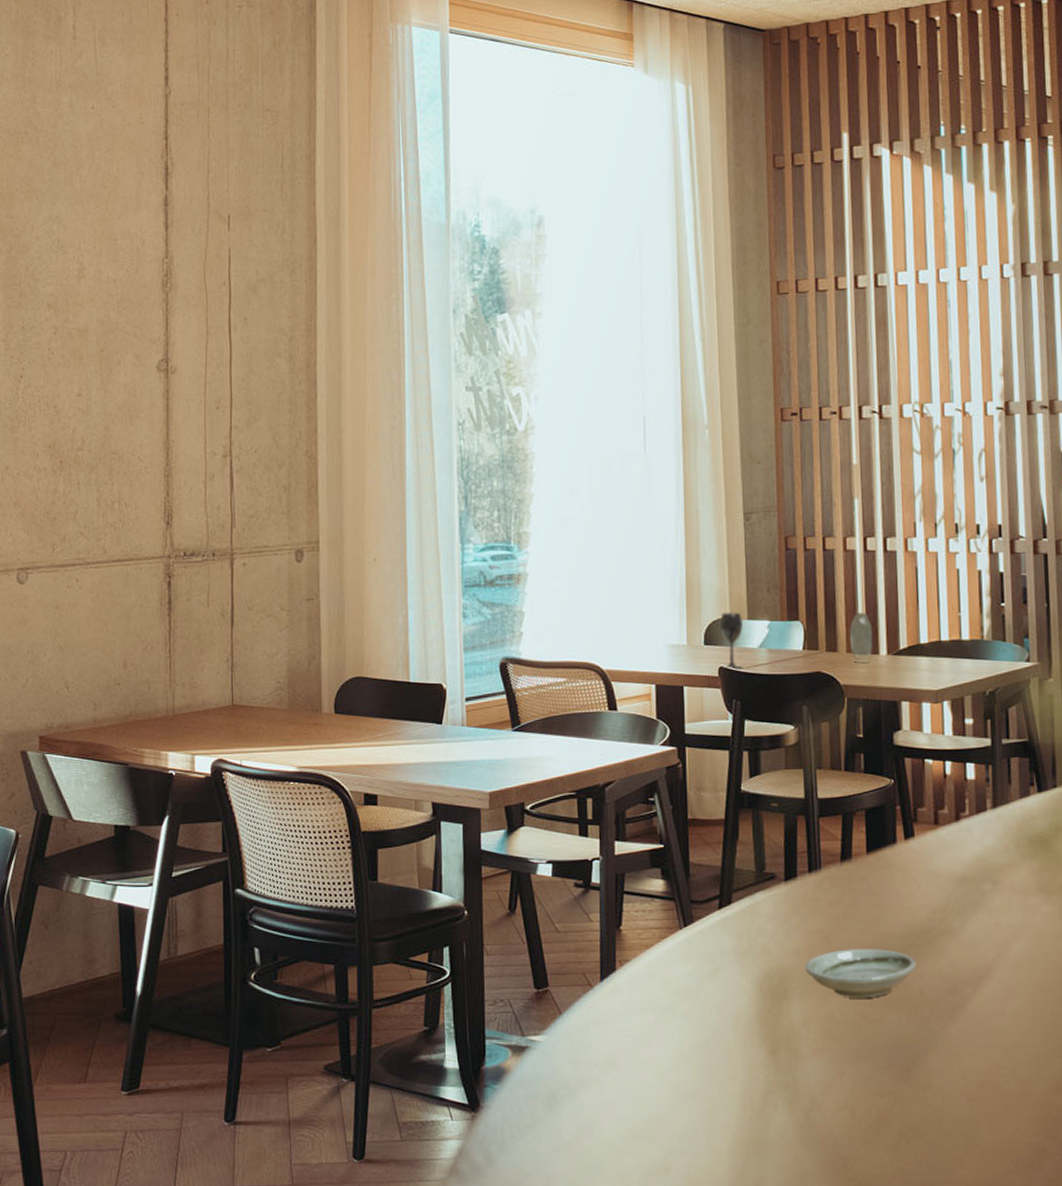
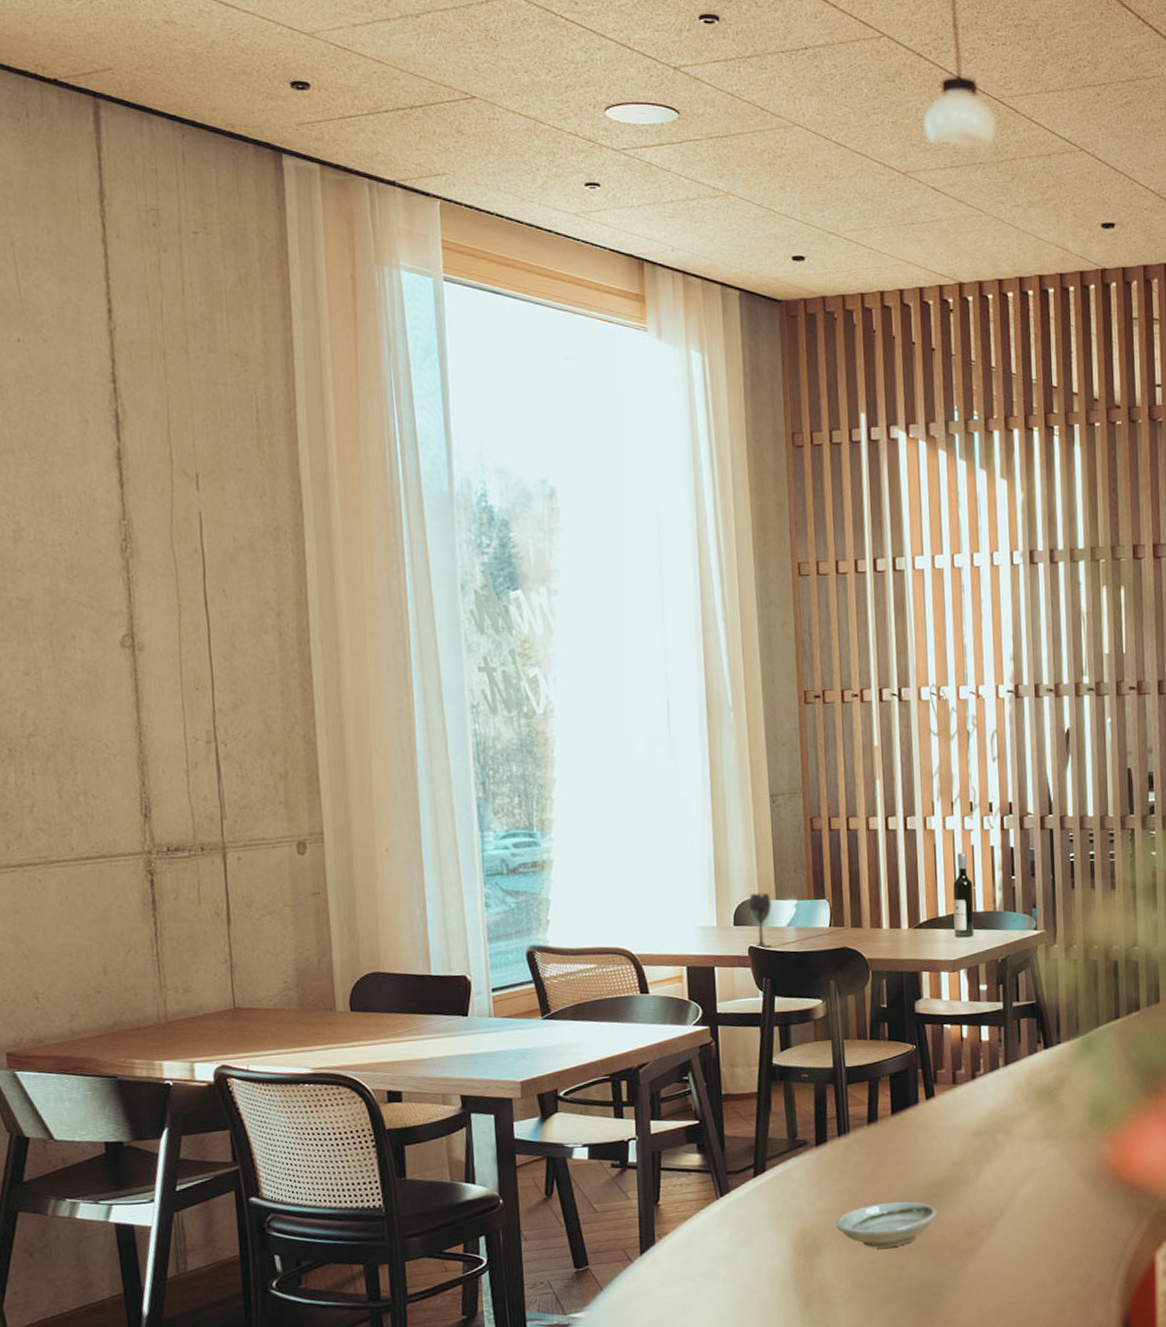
vase: present [849,612,873,663] -> none [873,889,895,937]
bottle: none [936,576,959,667] -> present [953,852,974,938]

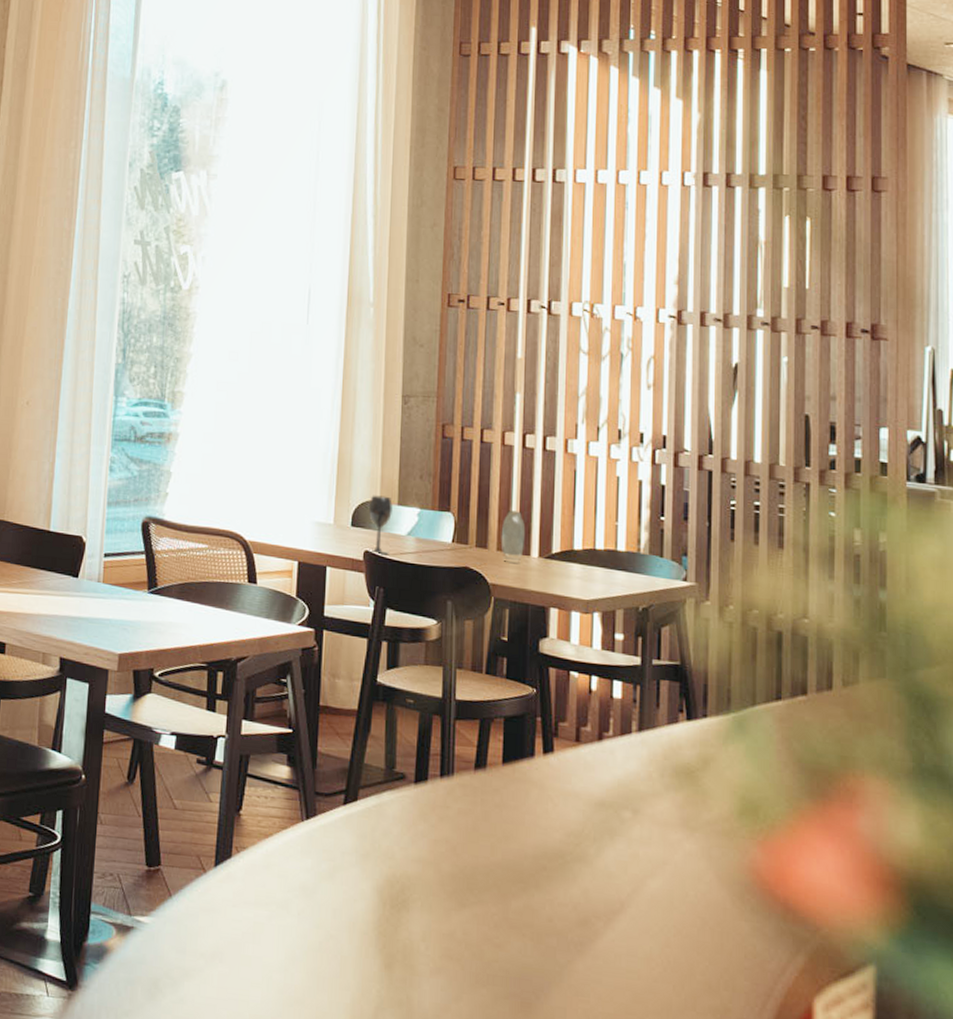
saucer: present [836,1201,938,1248] -> none [429,863,546,920]
vase: none [873,889,895,937] -> present [501,510,526,563]
bottle: present [953,852,974,938] -> none [590,482,615,578]

